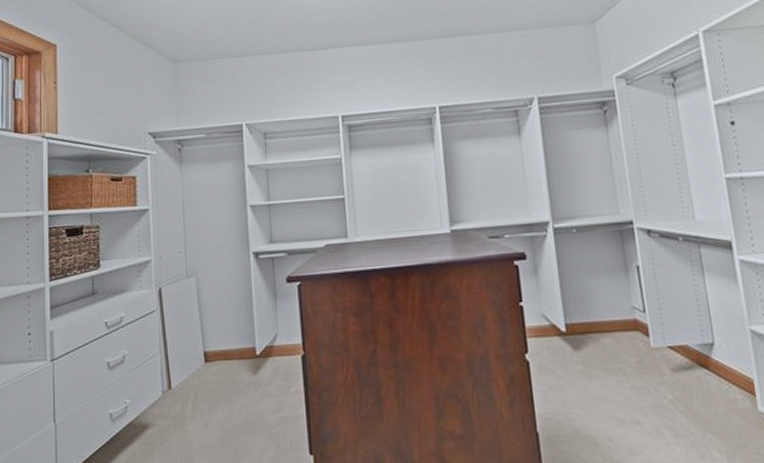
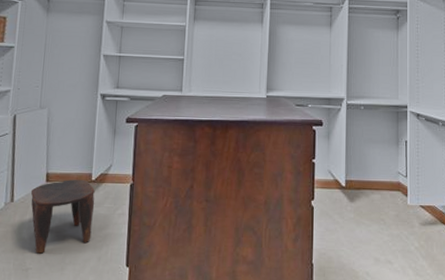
stool: none [189,356,265,447] -> present [30,180,95,254]

